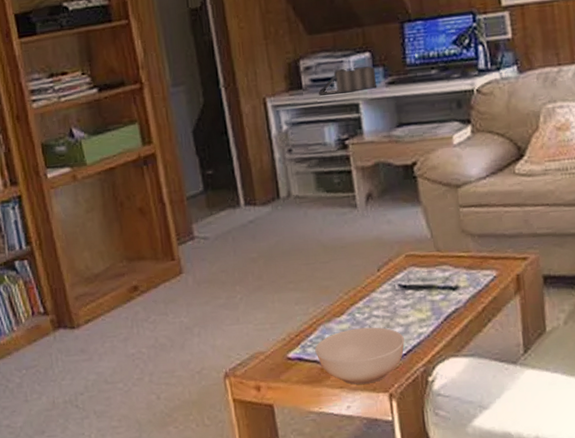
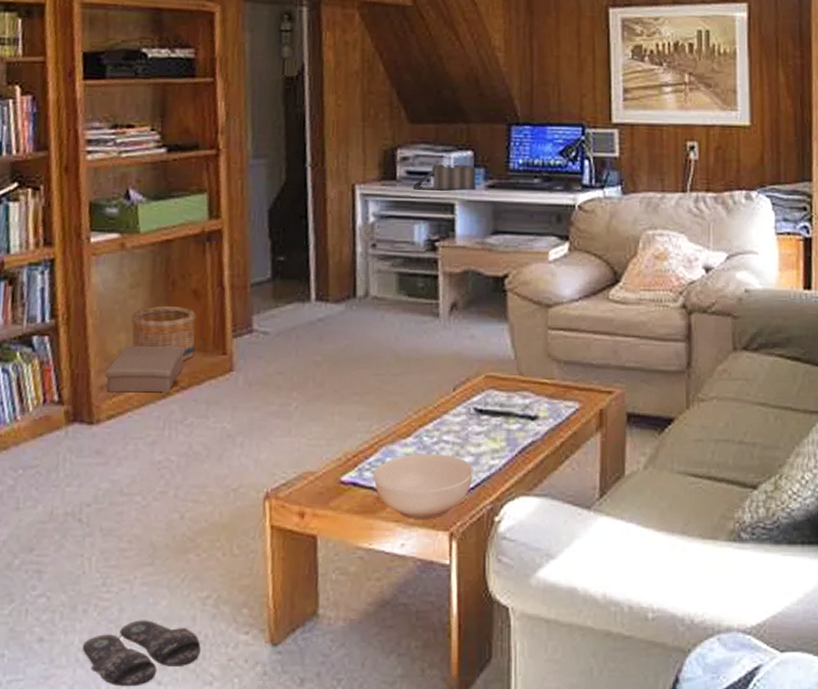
decorative box: none [77,257,141,302] -> present [105,345,185,394]
basket: none [91,223,149,270] -> present [131,305,196,362]

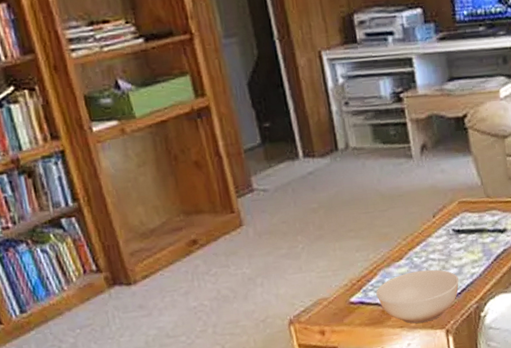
decorative box: present [105,345,185,394] -> none [132,210,200,258]
basket: present [131,305,196,362] -> none [145,177,207,223]
desk organizer: present [413,164,477,191] -> none [373,21,429,50]

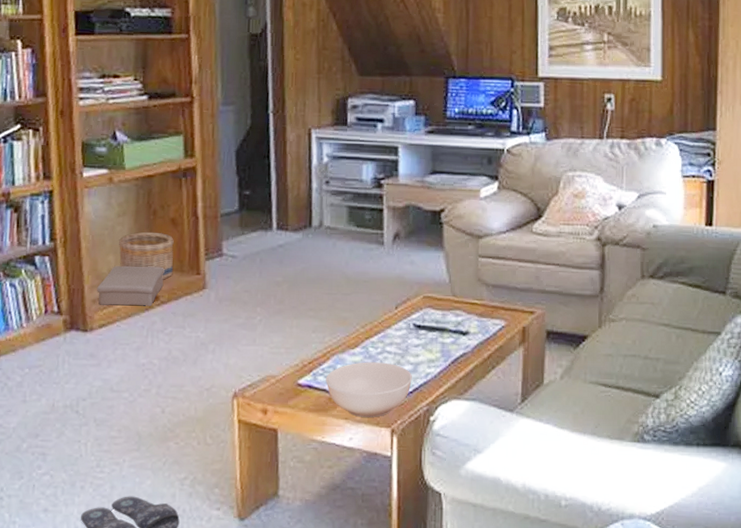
decorative box: none [132,210,200,258] -> present [97,265,165,306]
basket: none [145,177,207,223] -> present [119,232,174,280]

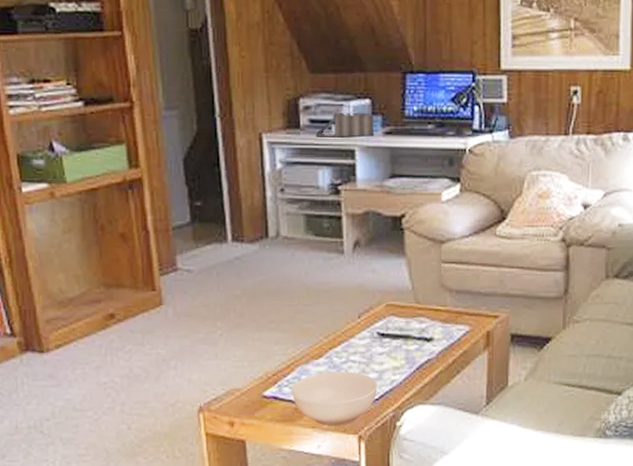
decorative box: present [97,265,165,306] -> none [49,284,119,326]
basket: present [119,232,174,280] -> none [67,248,128,297]
desk organizer: none [362,112,418,136] -> present [316,112,374,138]

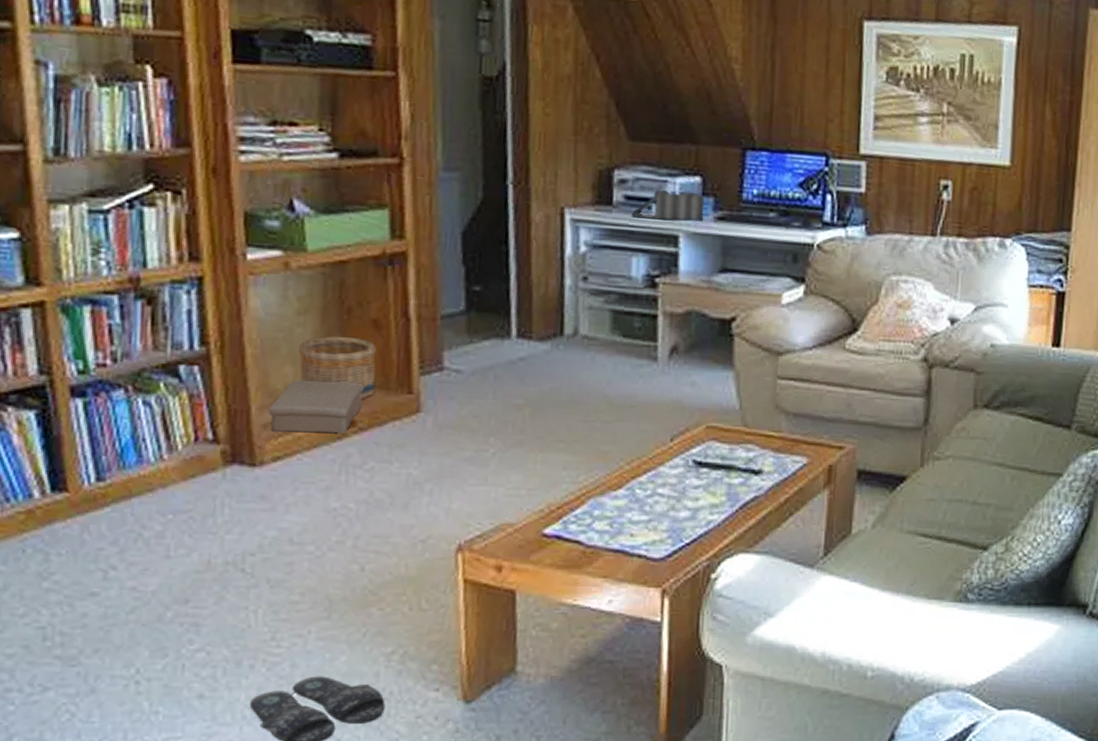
decorative box: none [49,284,119,326] -> present [269,379,364,434]
basket: none [67,248,128,297] -> present [299,336,376,400]
bowl: present [291,371,377,425] -> none [579,507,690,575]

